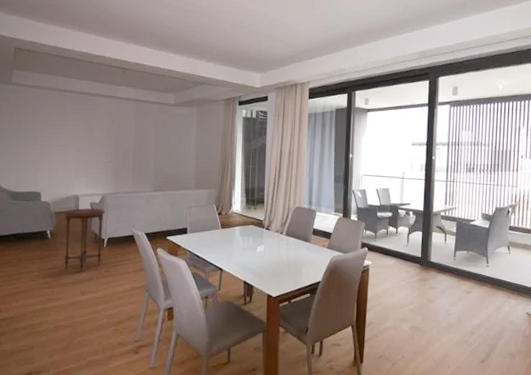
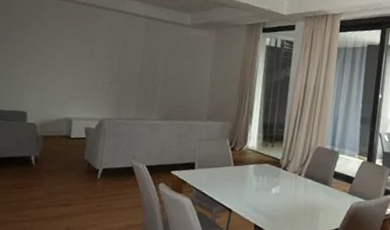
side table: present [63,208,105,271] -> none [49,133,102,204]

